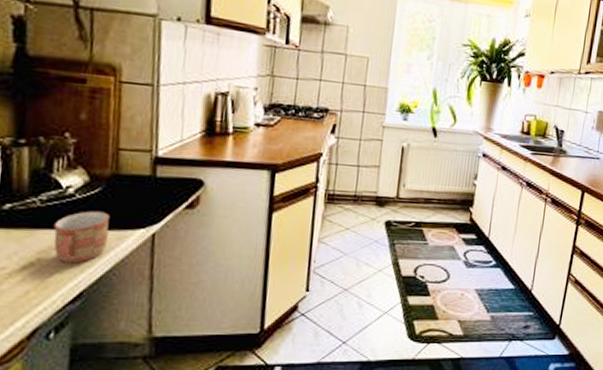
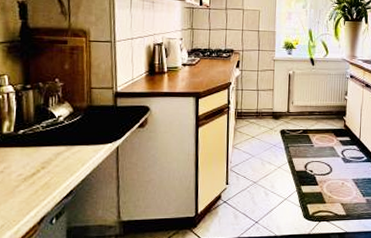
mug: present [53,210,110,263] -> none [51,132,88,170]

